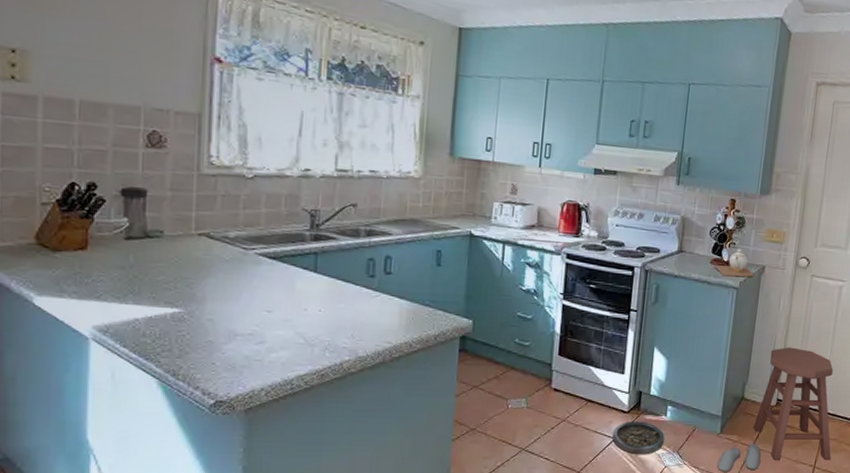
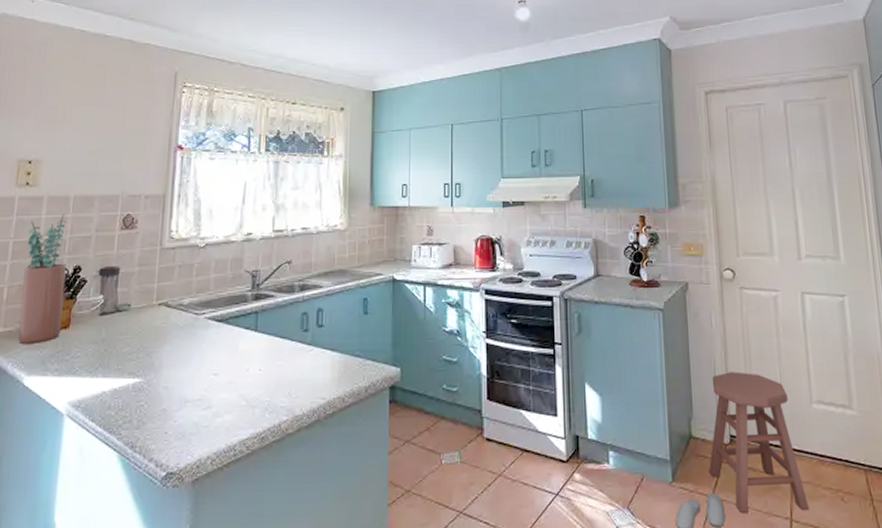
vase: none [20,120,77,263] -> present [18,214,67,345]
pet bowl: present [612,421,664,455] -> none [554,471,611,514]
teapot: present [715,248,754,278] -> none [635,266,678,298]

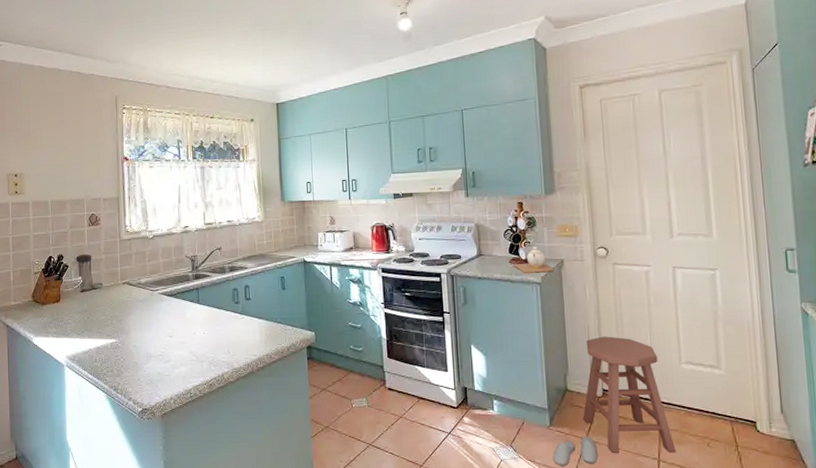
vase: present [18,214,67,345] -> none [22,215,54,314]
teapot: none [635,266,678,298] -> present [514,246,554,273]

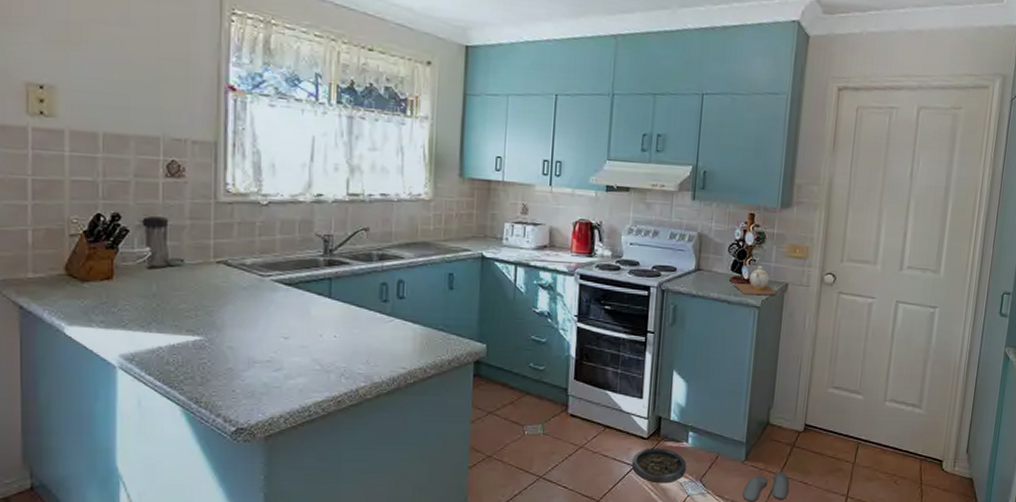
pet bowl: none [447,416,496,449] -> present [632,448,686,484]
stool: present [583,336,676,453] -> none [780,369,865,489]

